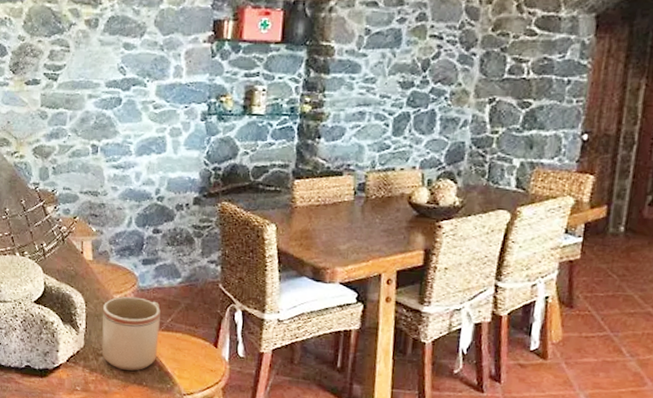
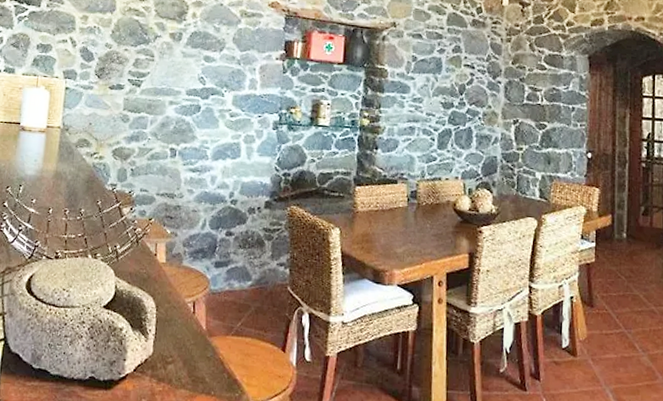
mug: present [101,296,160,371] -> none [170,300,231,379]

